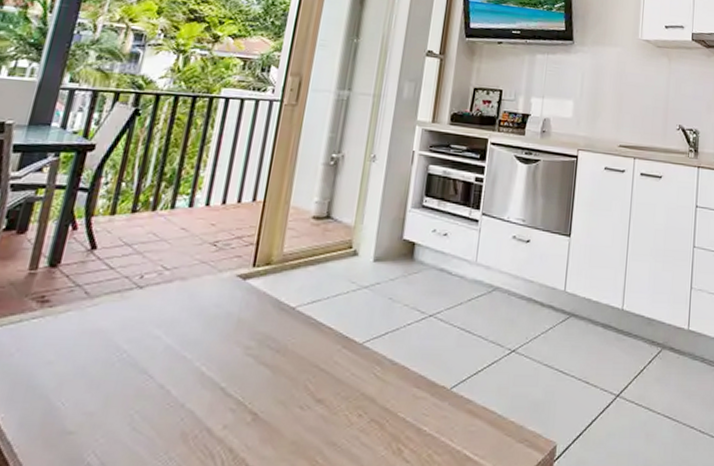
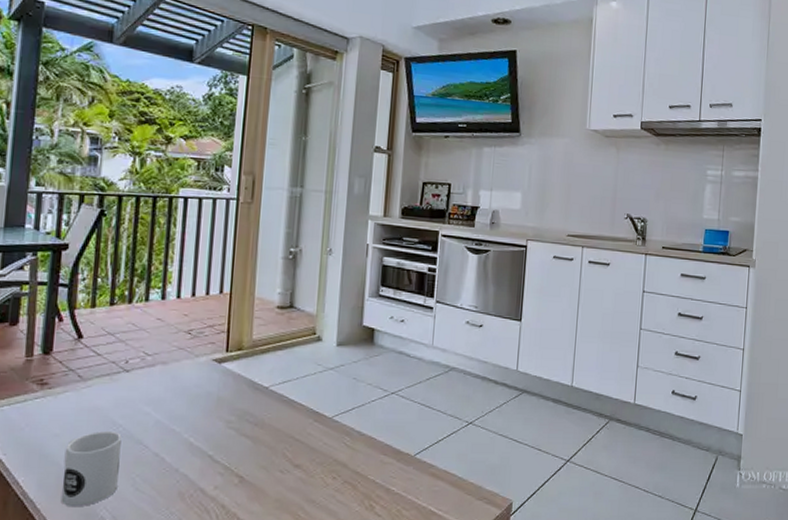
mug: none [44,358,125,452] -> present [62,431,122,508]

